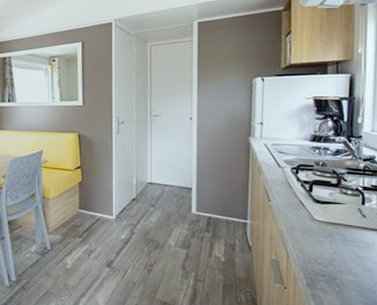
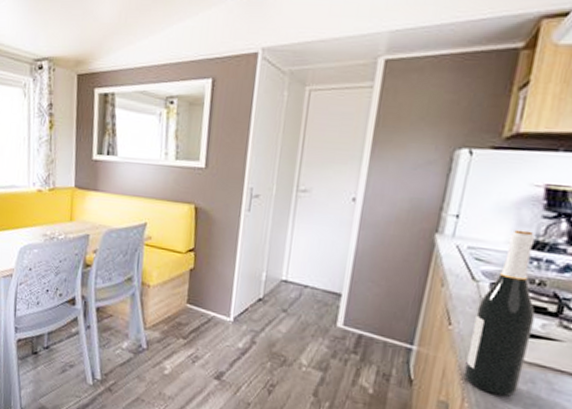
wine bottle: none [285,129,324,249] -> present [464,229,536,397]

